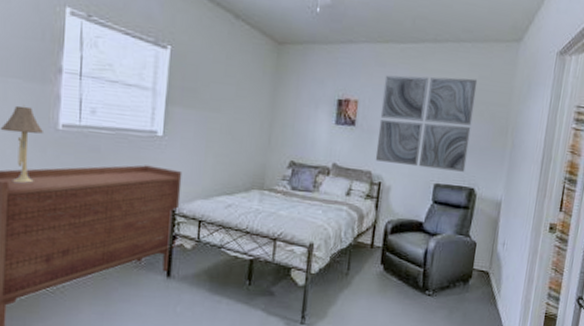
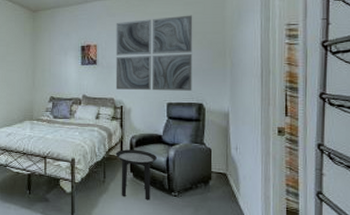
side table: none [365,236,414,299] -> present [115,149,157,201]

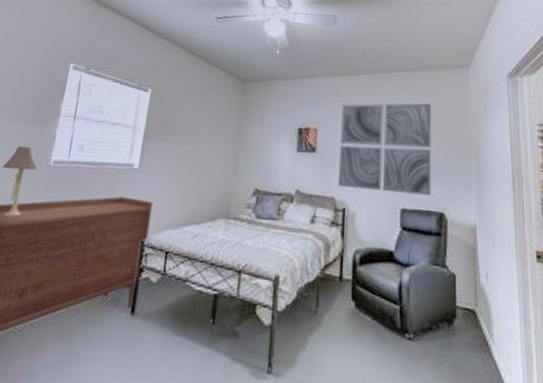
side table: present [115,149,157,201] -> none [333,267,386,344]

